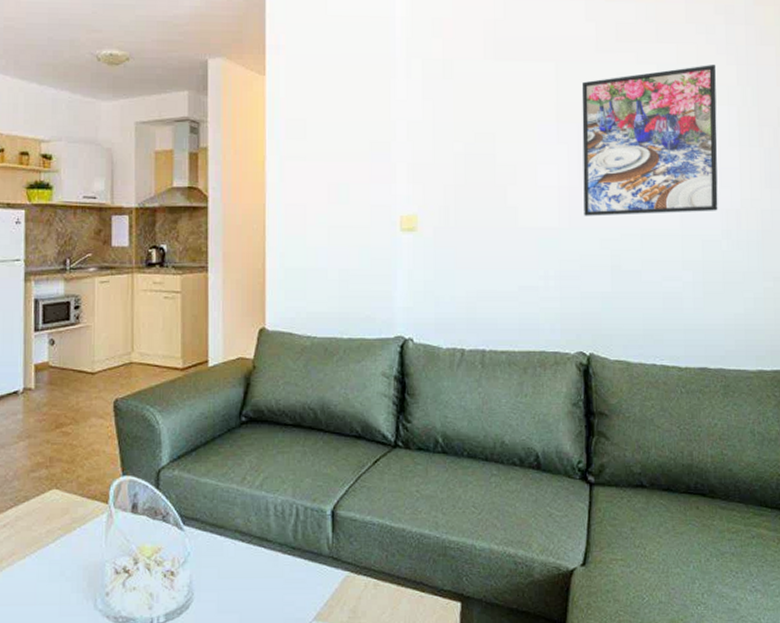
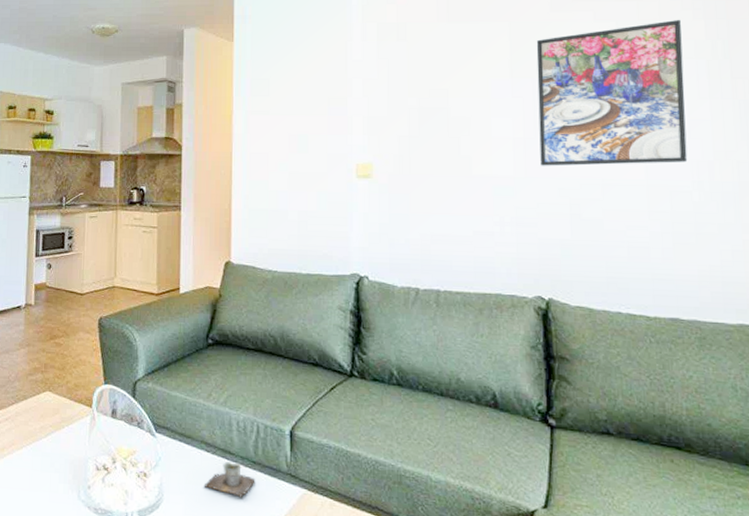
cup: none [238,550,295,588] -> present [204,462,255,498]

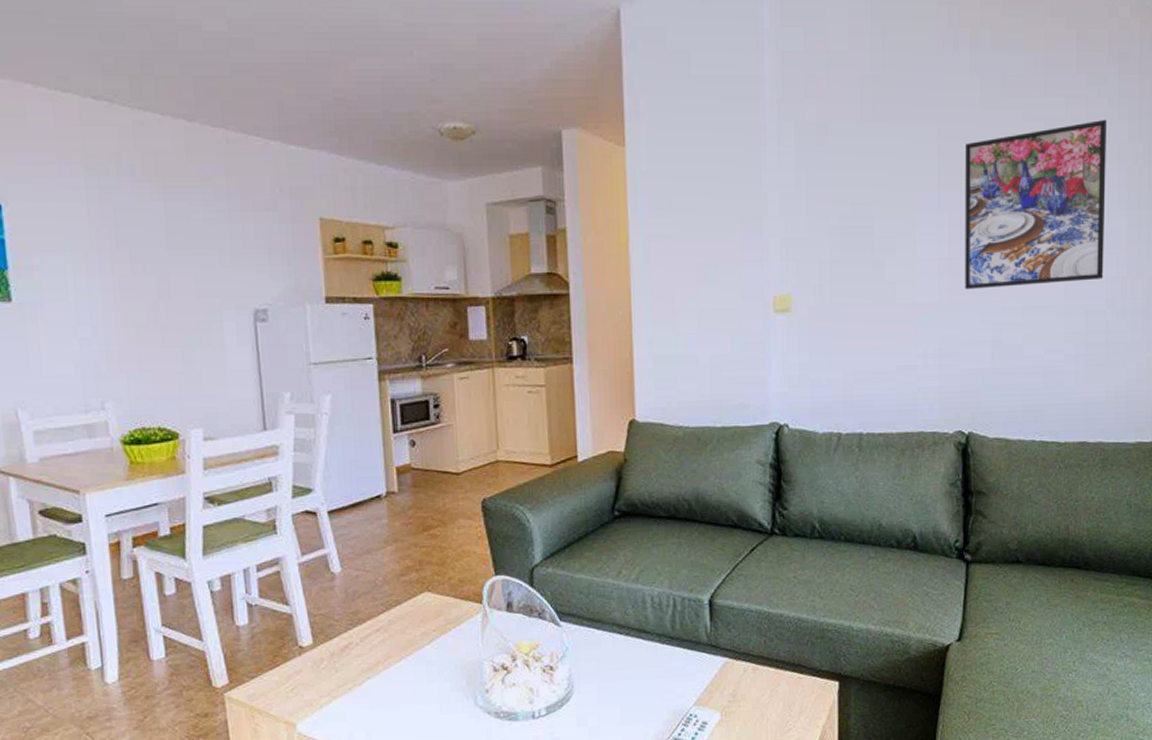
cup: present [204,462,255,498] -> none [618,641,674,677]

